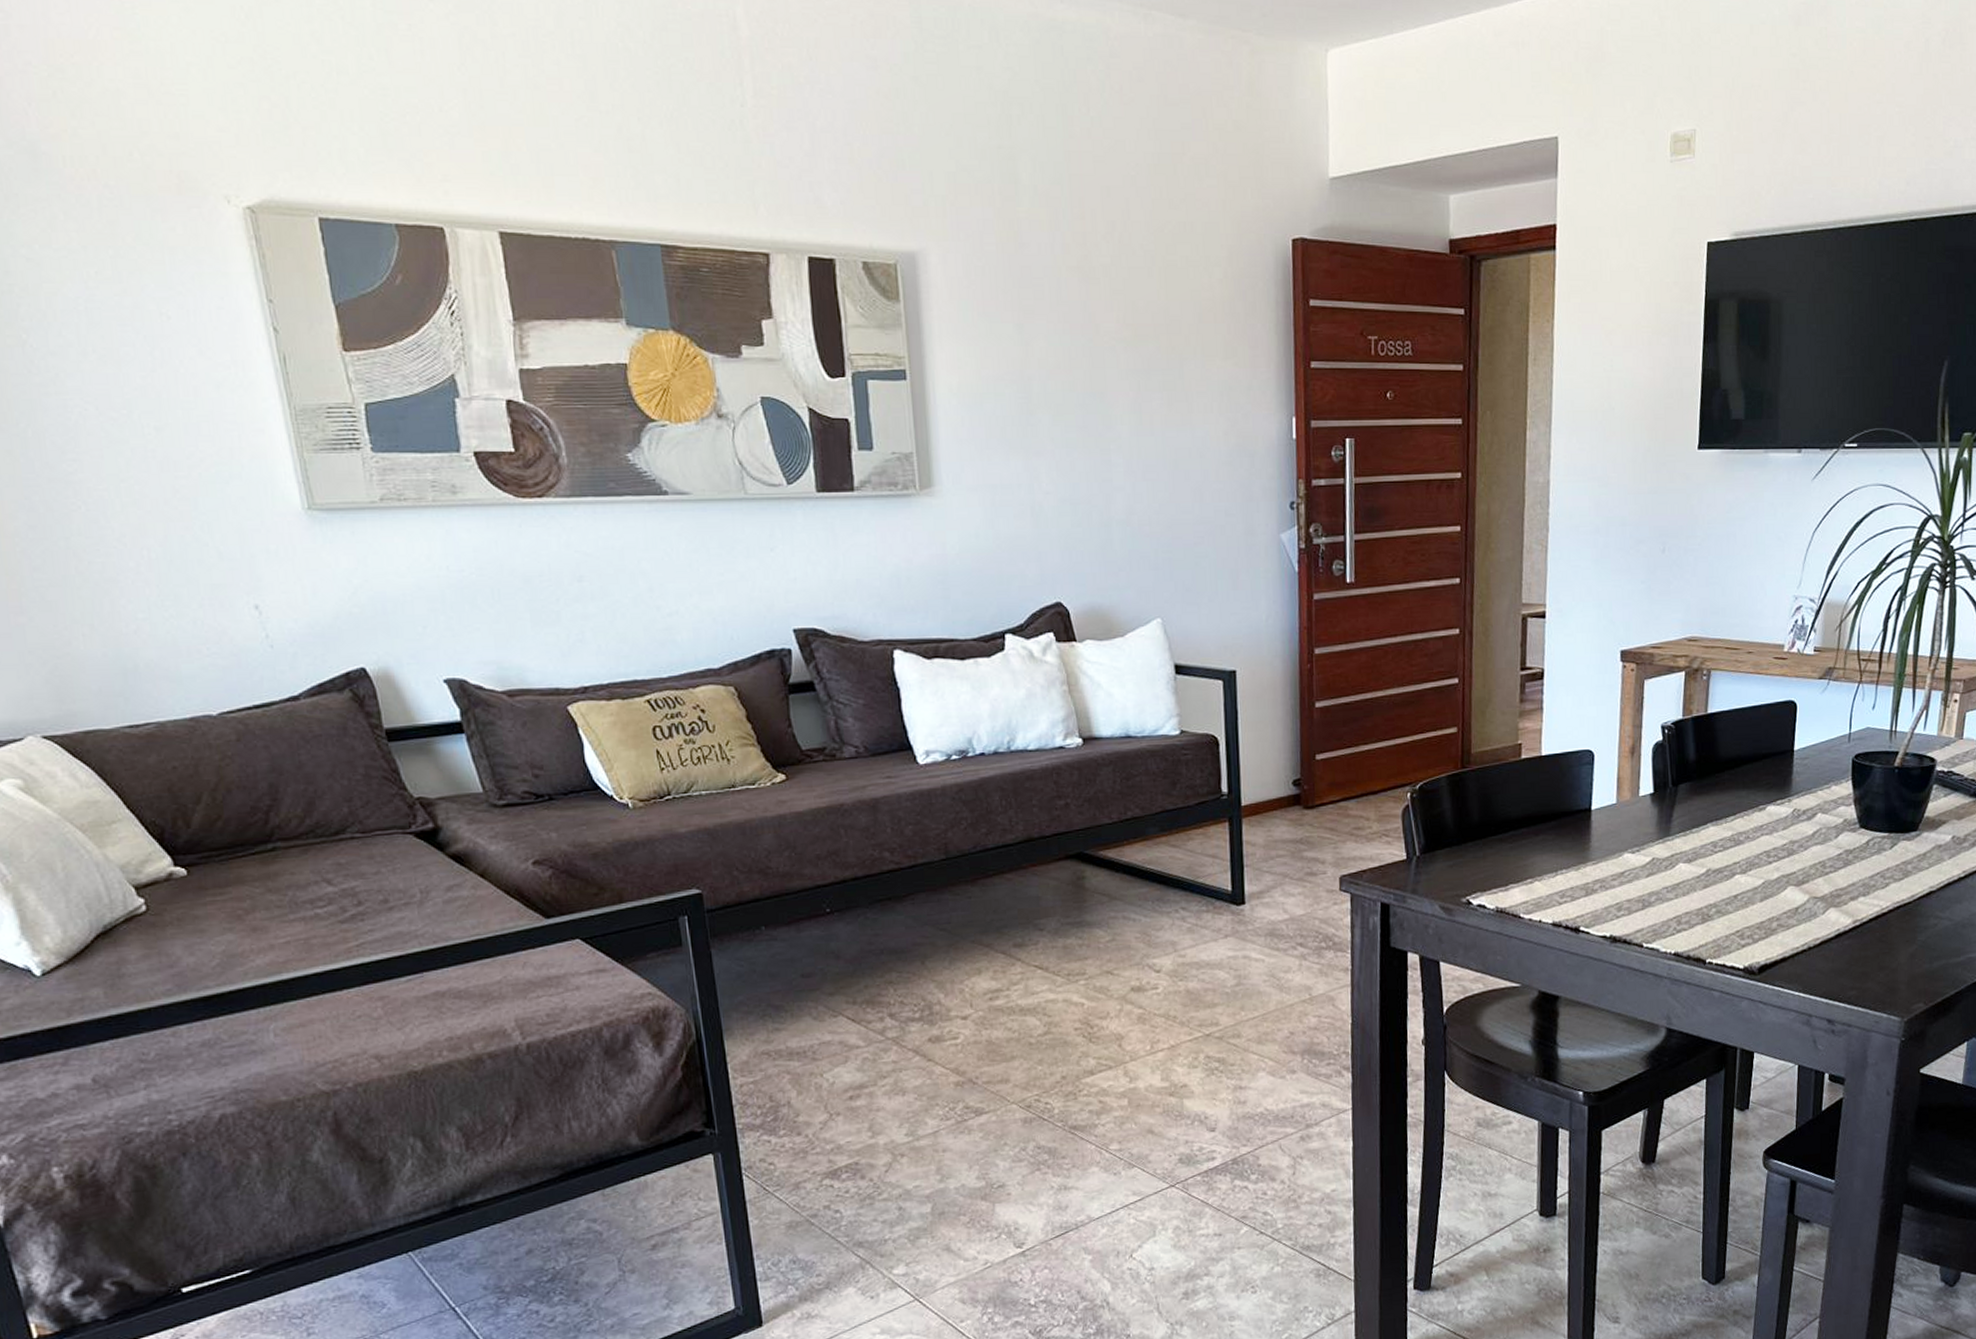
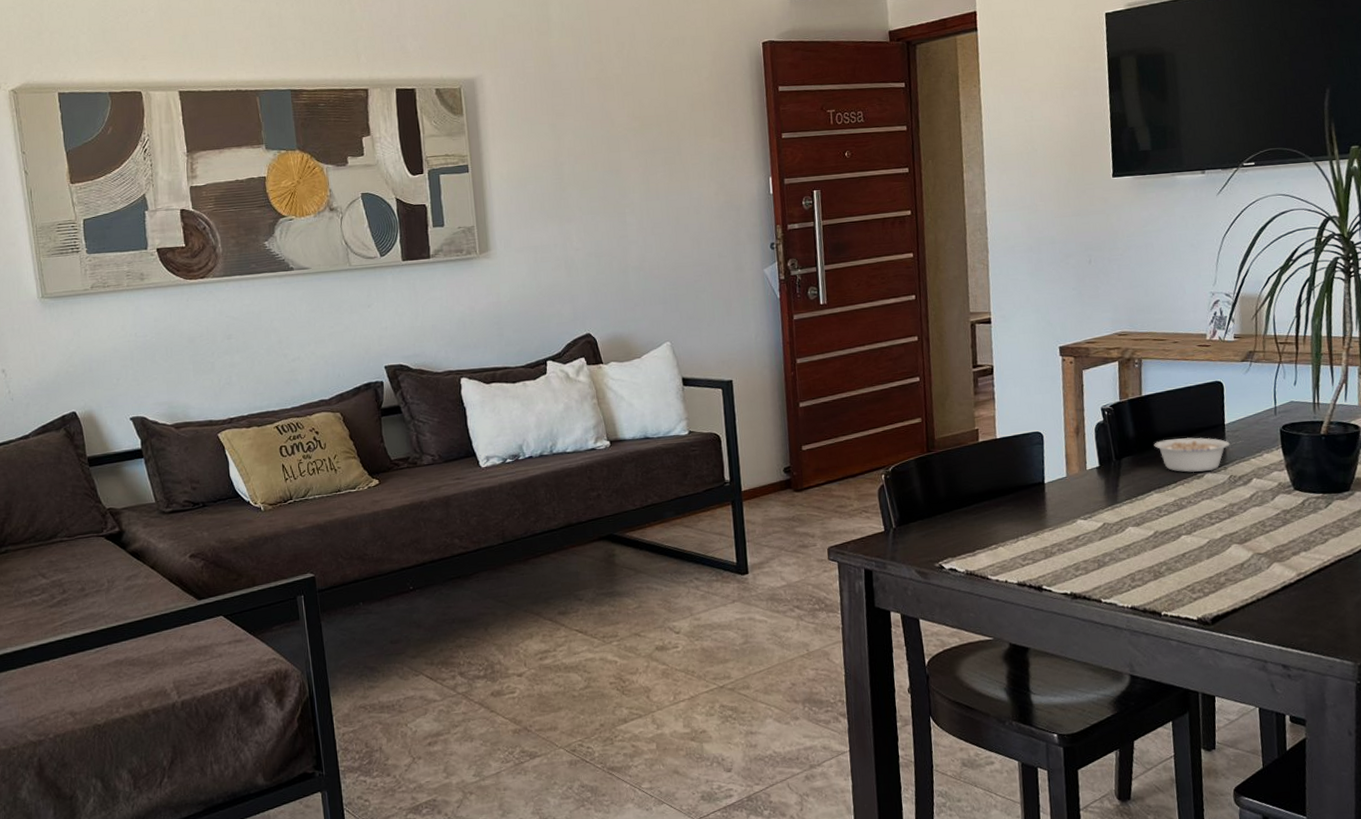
legume: none [1715,764,1812,804] -> present [1154,437,1244,472]

